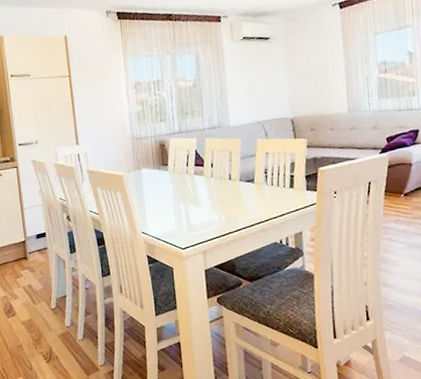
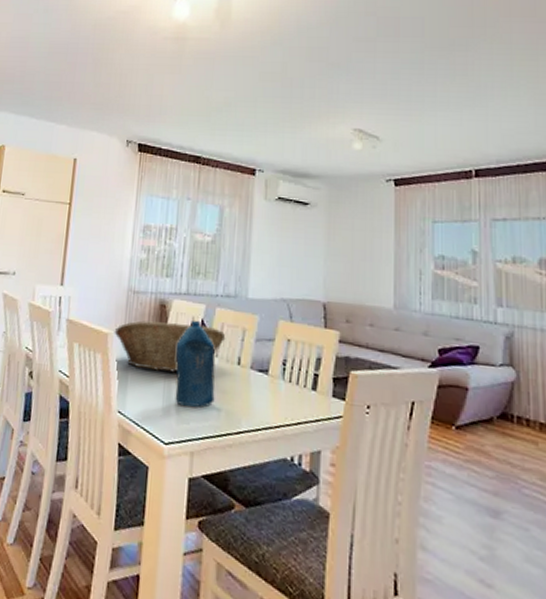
fruit basket: none [127,154,217,197] -> present [114,320,226,373]
bottle: none [178,151,215,219] -> present [175,320,216,408]

